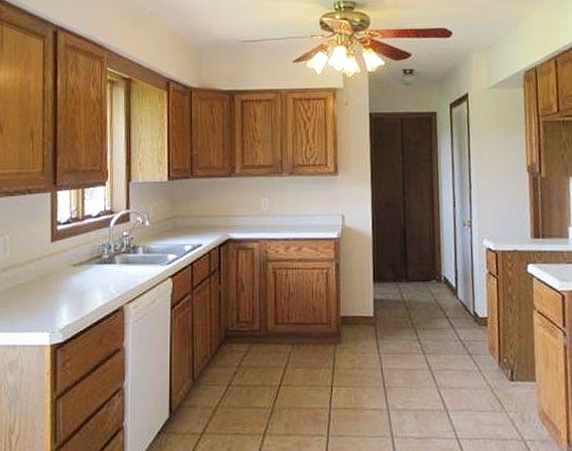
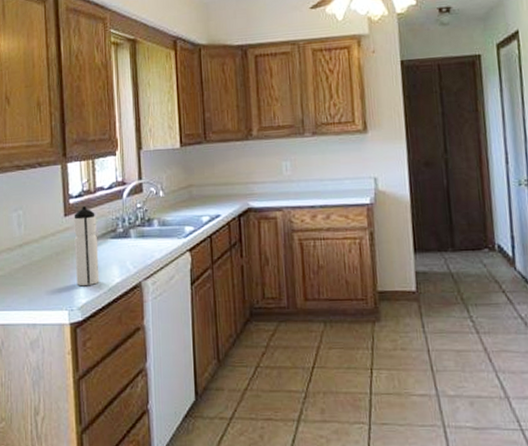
water bottle: none [59,233,83,308] -> present [74,206,100,285]

